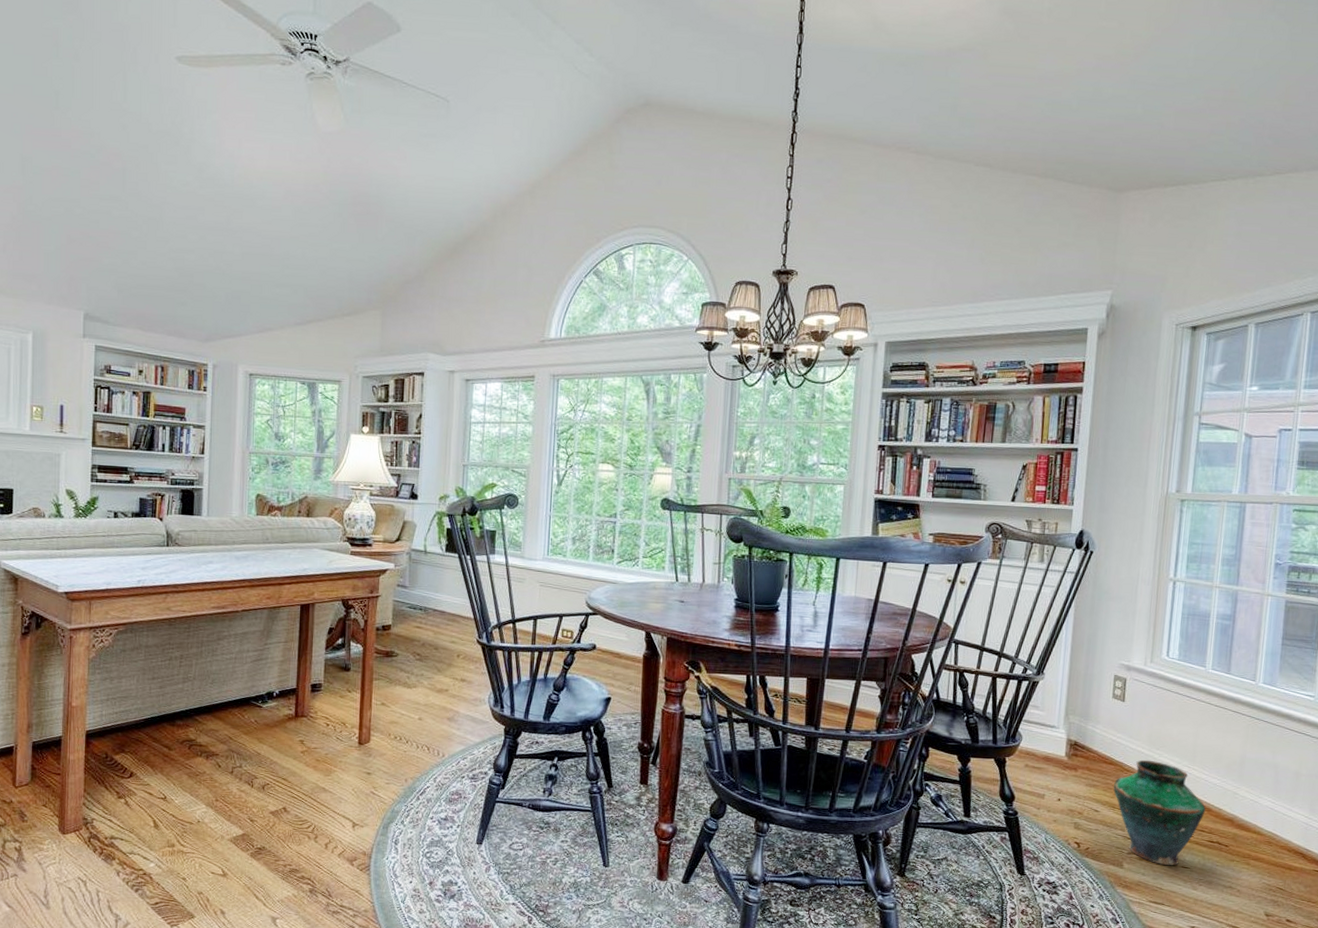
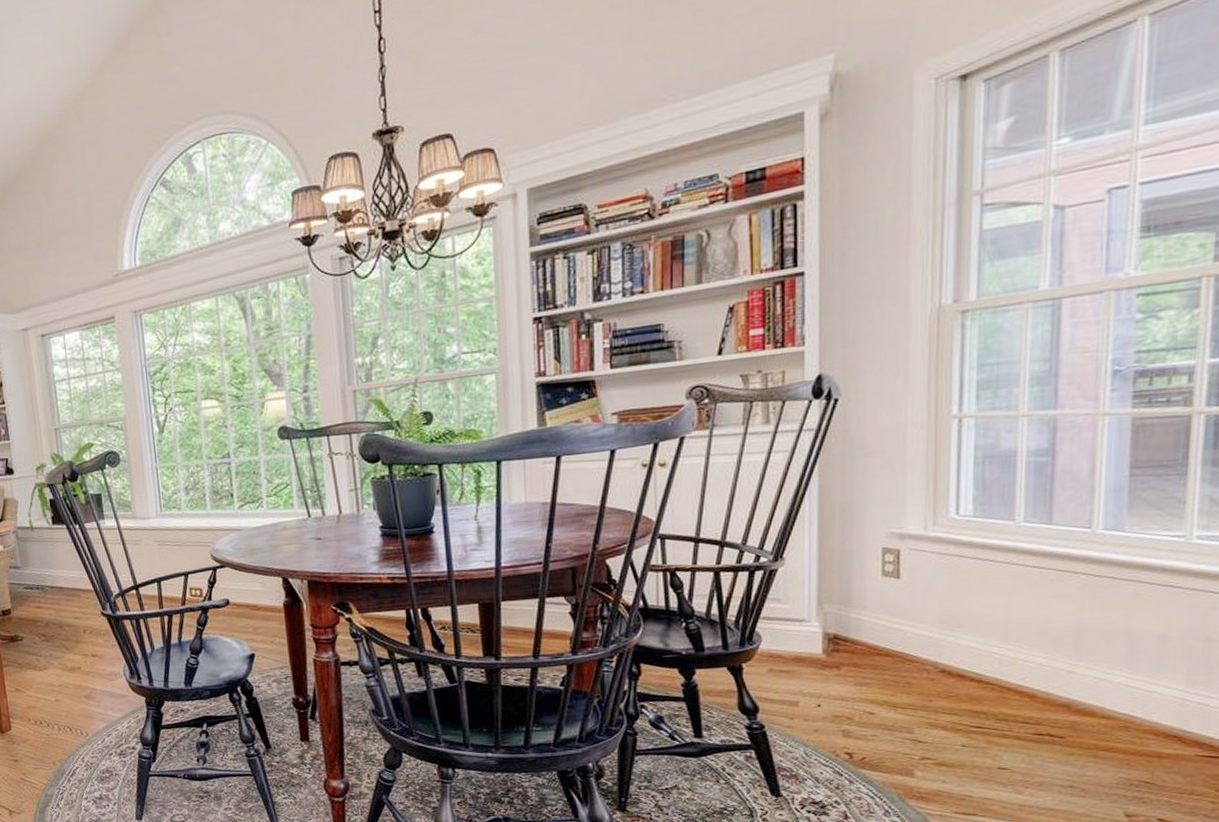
vase: present [1113,759,1206,866] -> none [893,645,1028,769]

